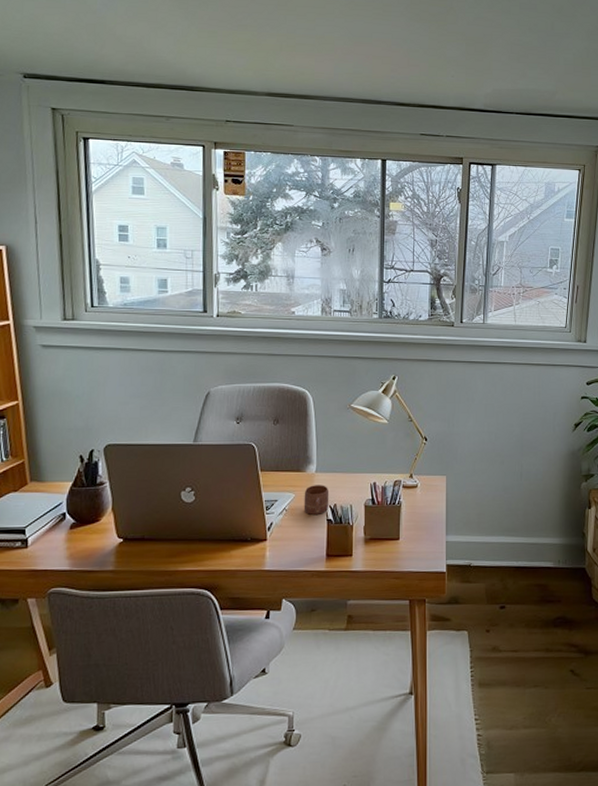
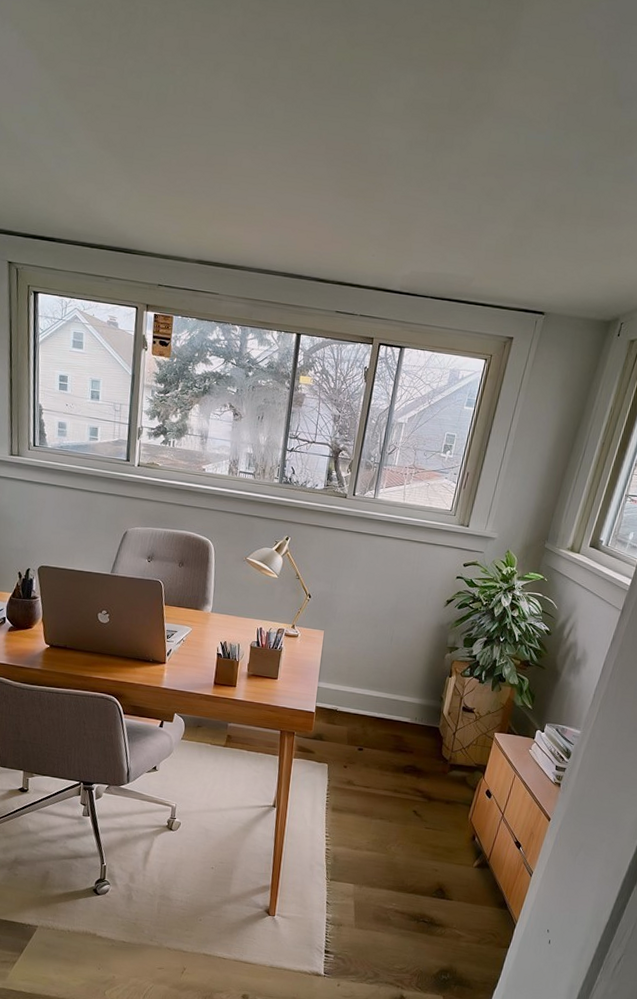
mug: present [303,485,330,516] -> none [198,622,222,649]

